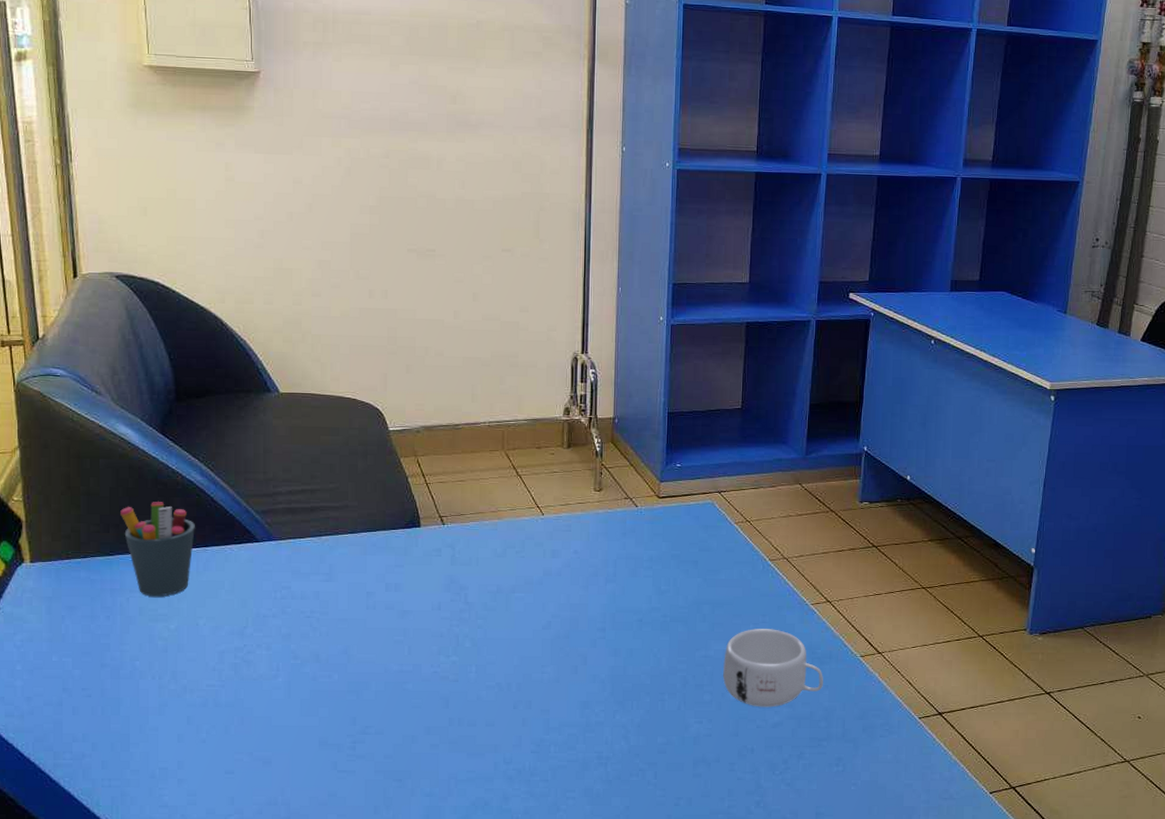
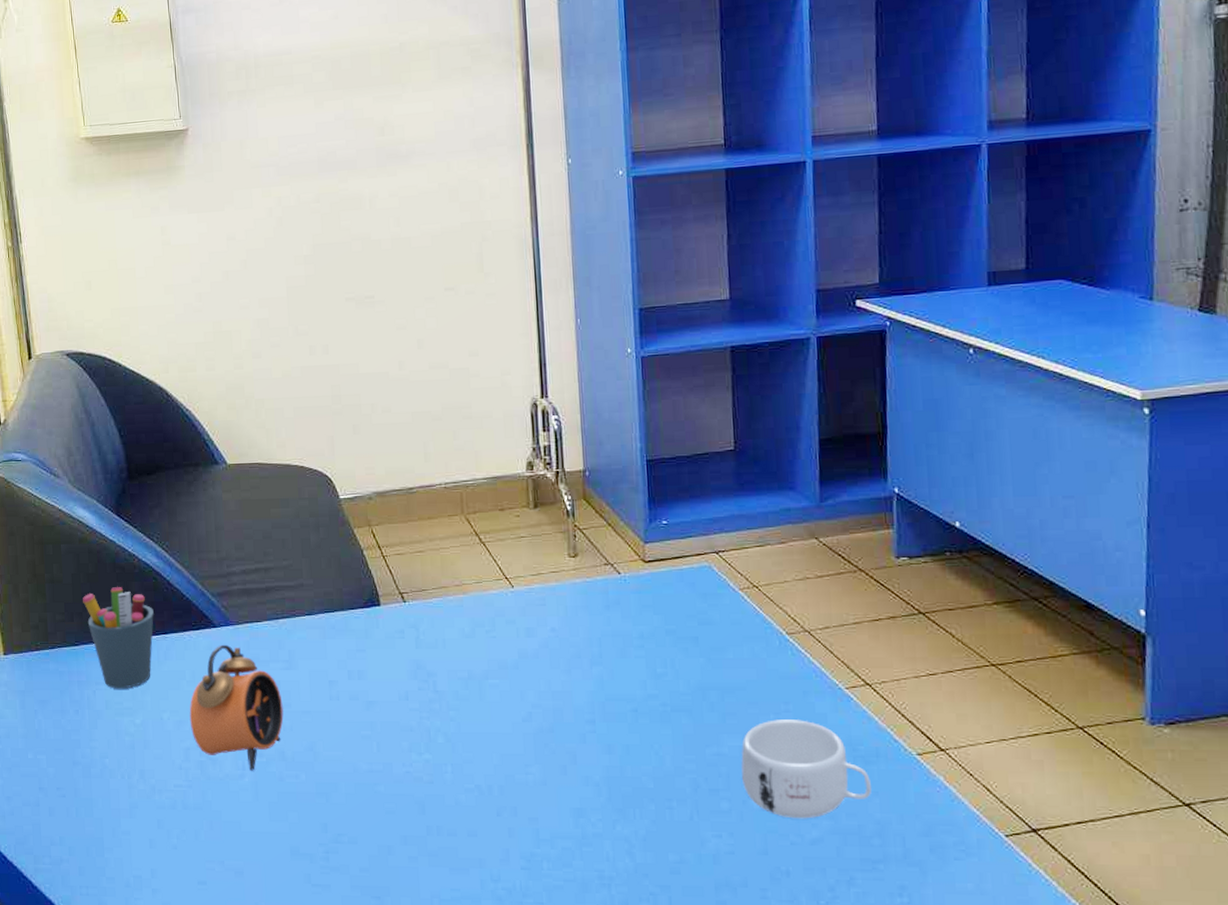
alarm clock: none [226,557,321,672] -> present [189,644,284,771]

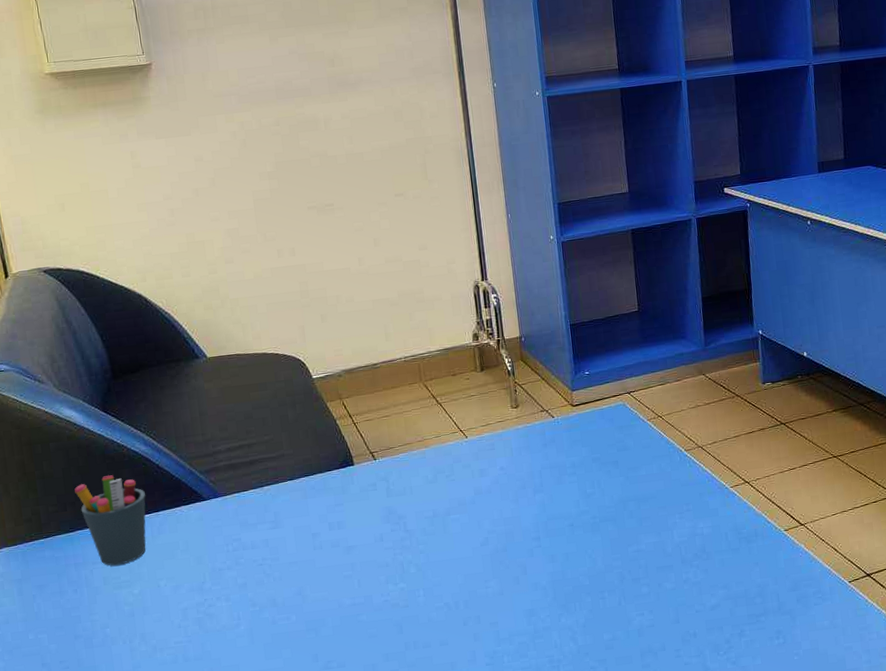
alarm clock: present [189,644,284,771] -> none [185,514,273,620]
mug: present [741,719,871,819] -> none [655,515,753,593]

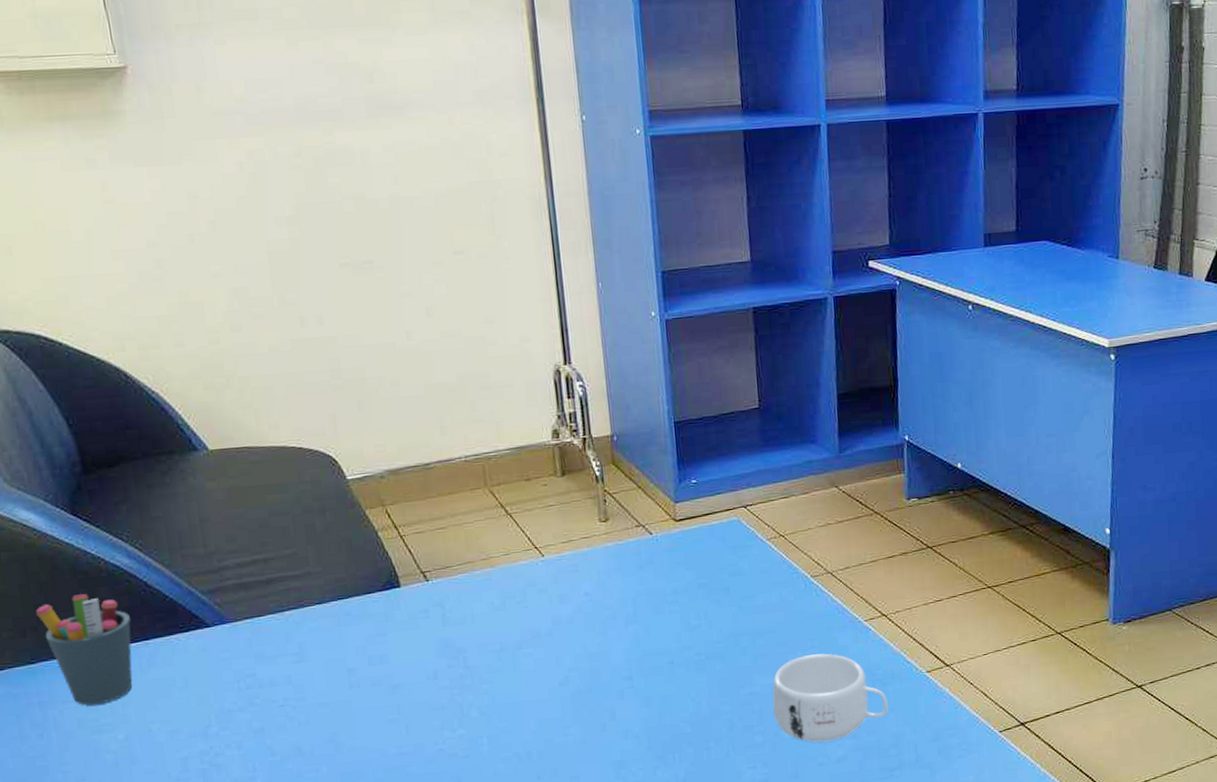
mug: none [655,515,753,593] -> present [772,653,888,743]

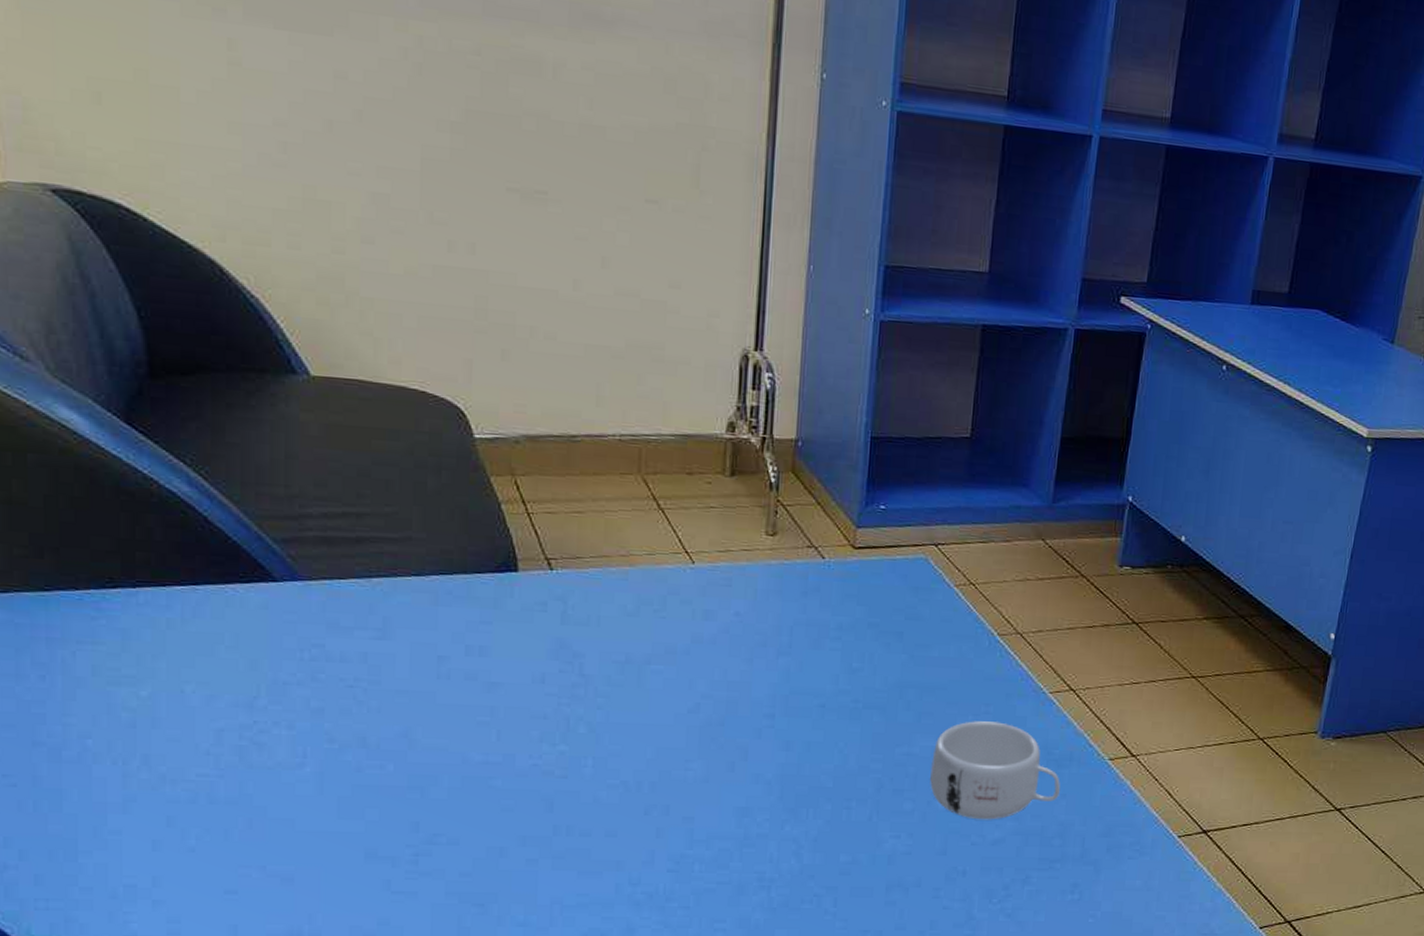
pen holder: present [36,594,133,706] -> none [61,518,179,652]

